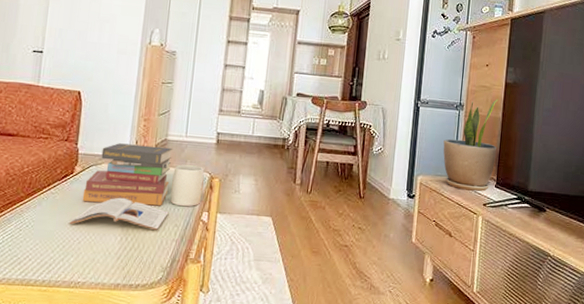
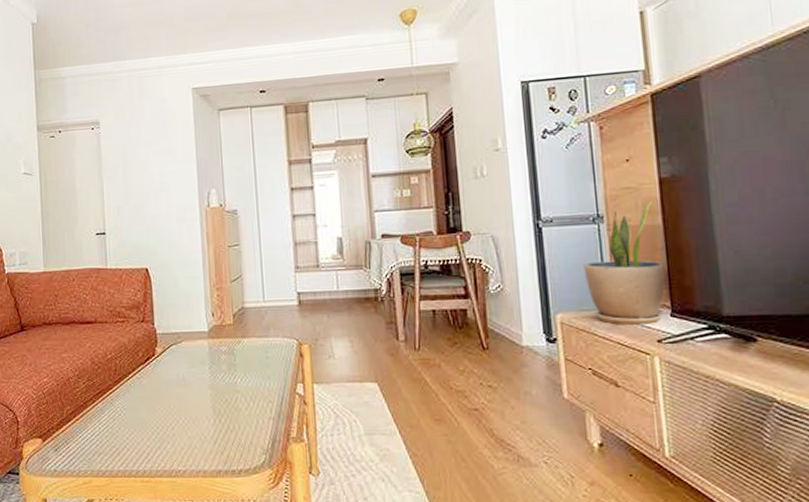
magazine: present [69,197,169,231] -> none [159,376,260,410]
books: present [82,143,173,206] -> none [167,316,256,385]
mug: present [170,164,205,207] -> none [257,332,293,380]

